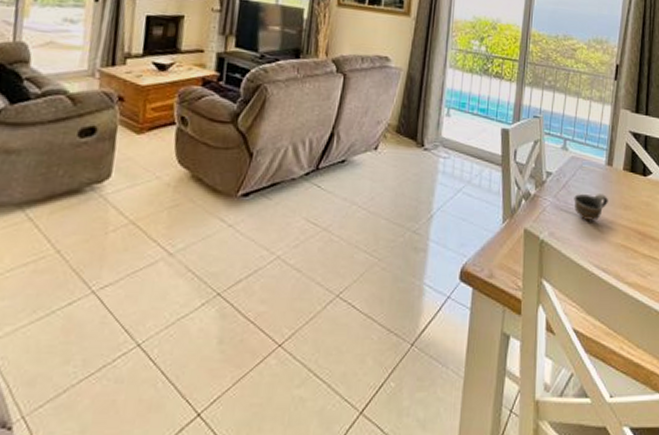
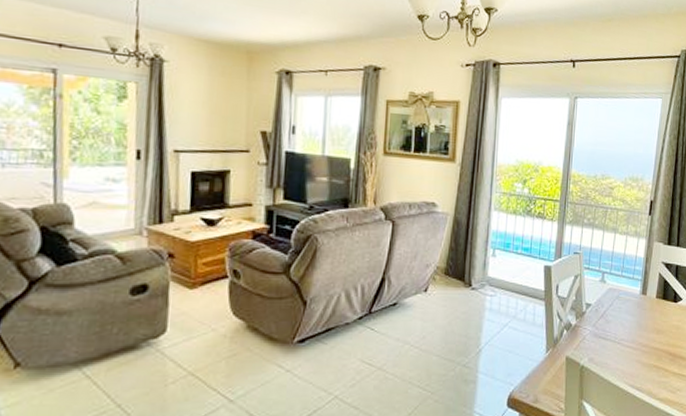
cup: present [574,194,608,222] -> none [611,321,642,347]

